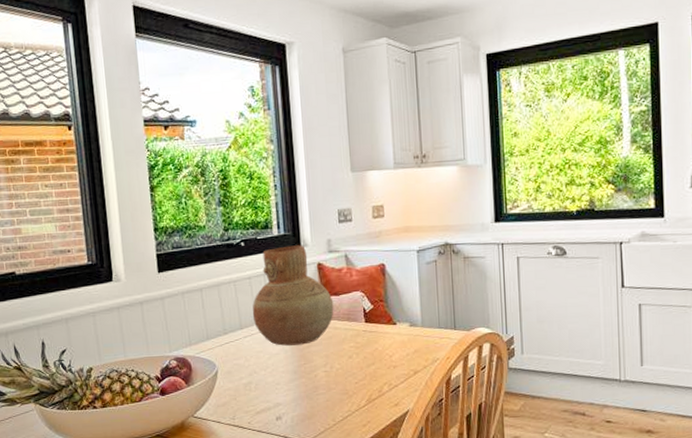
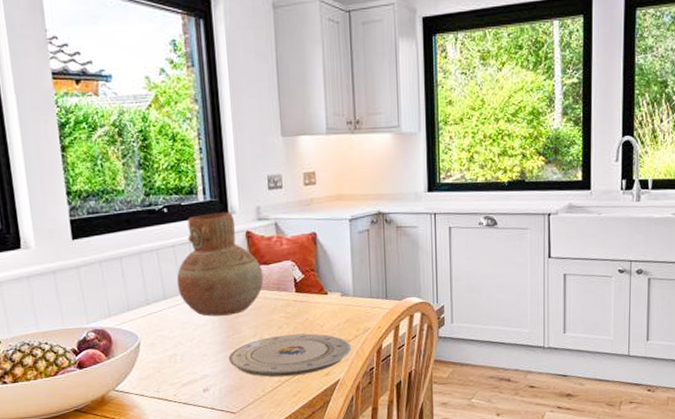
plate: none [300,363,421,407] -> present [228,333,352,378]

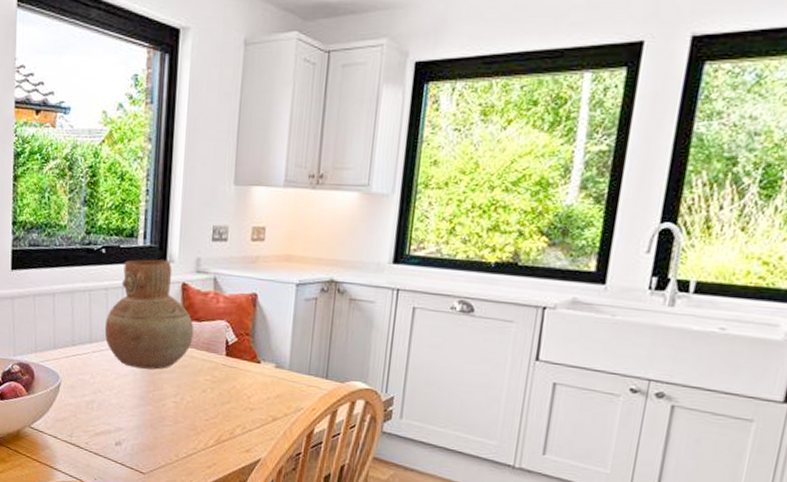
plate: present [228,333,352,378] -> none [145,399,280,447]

